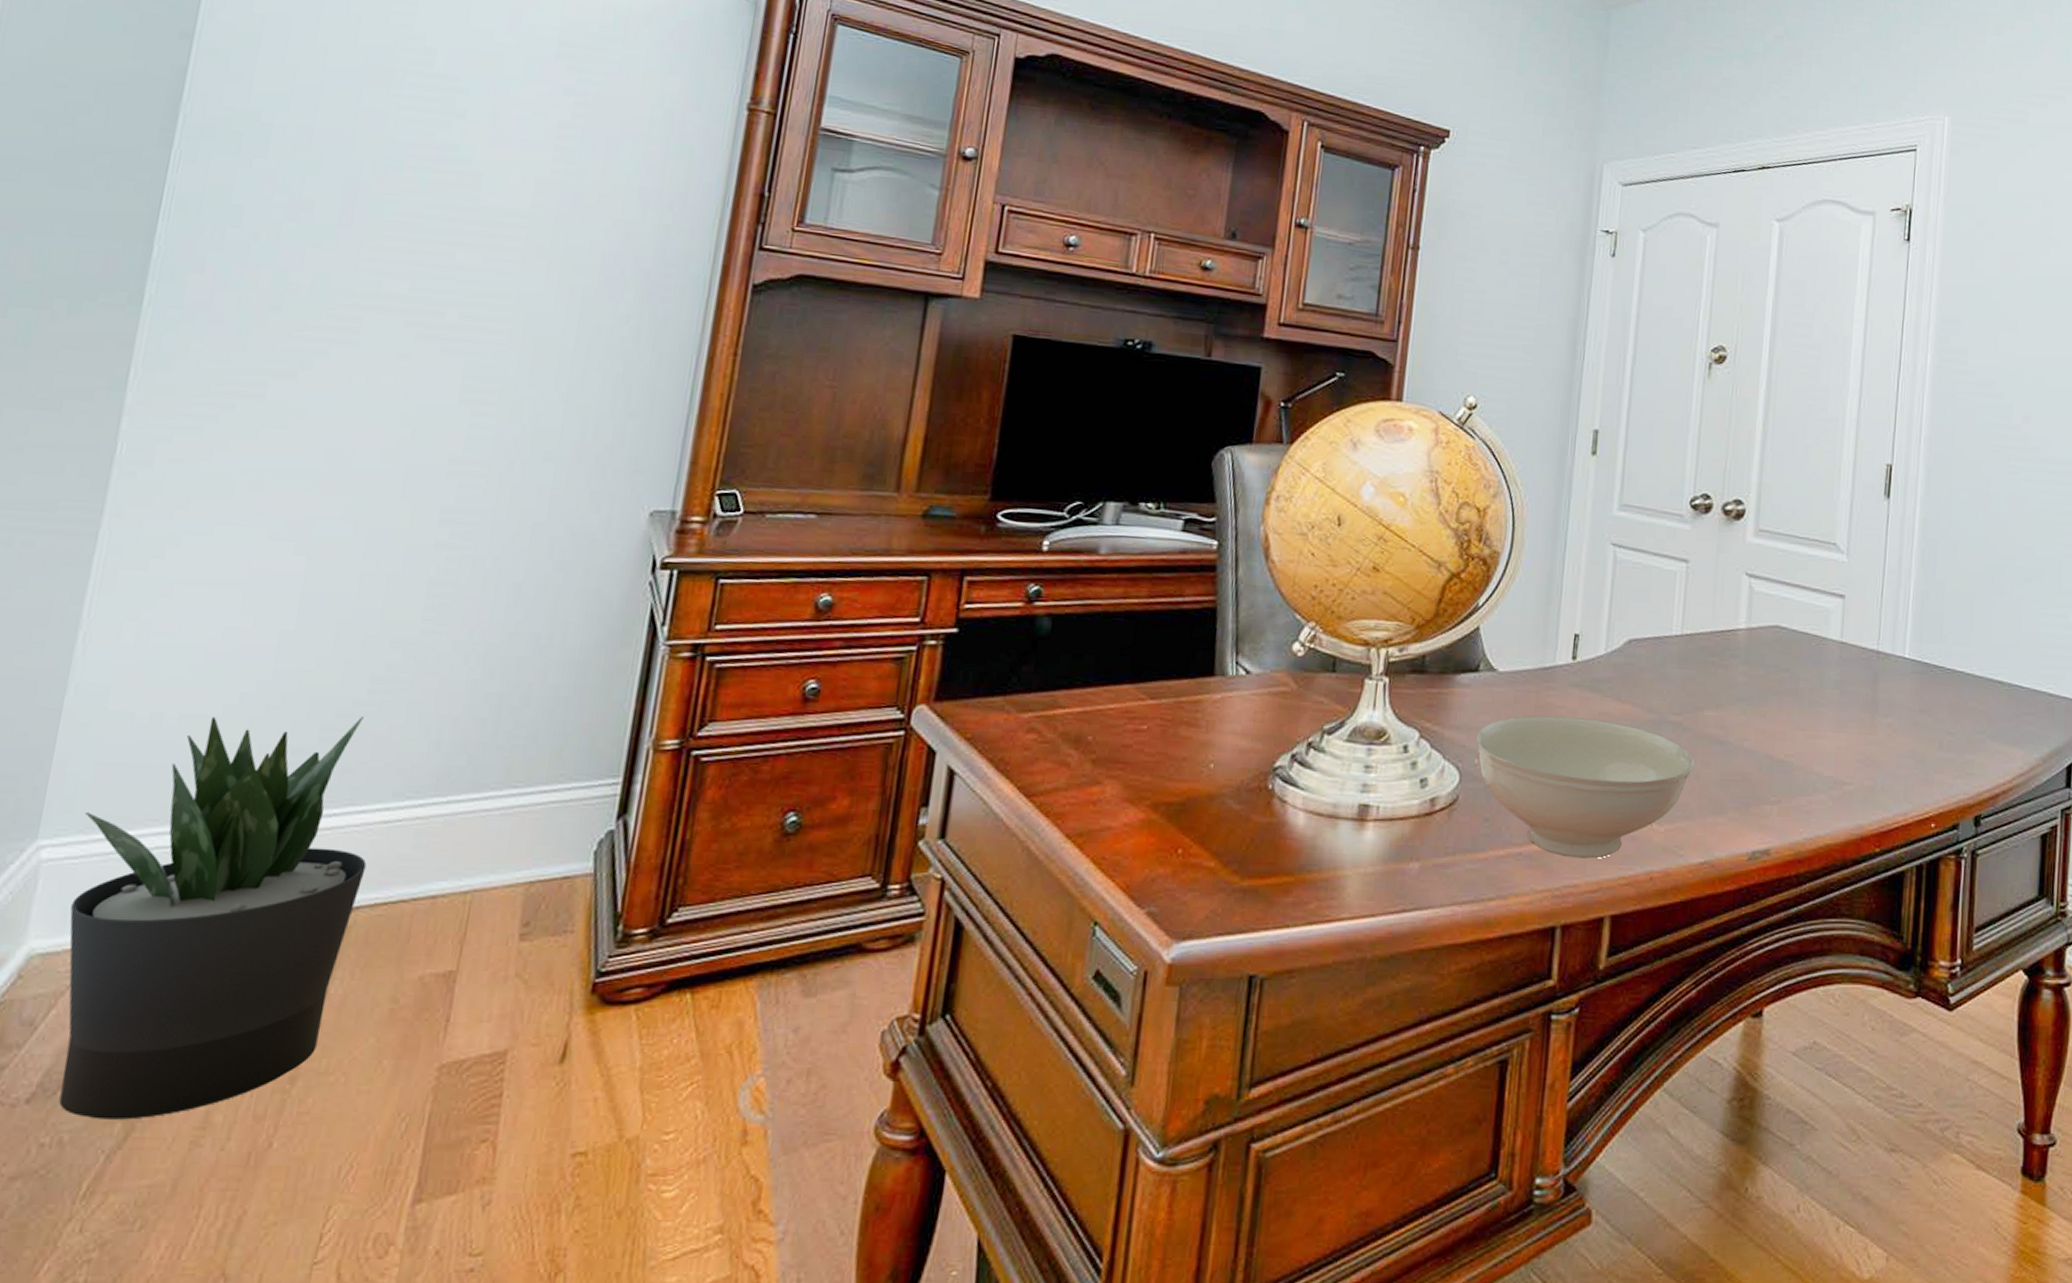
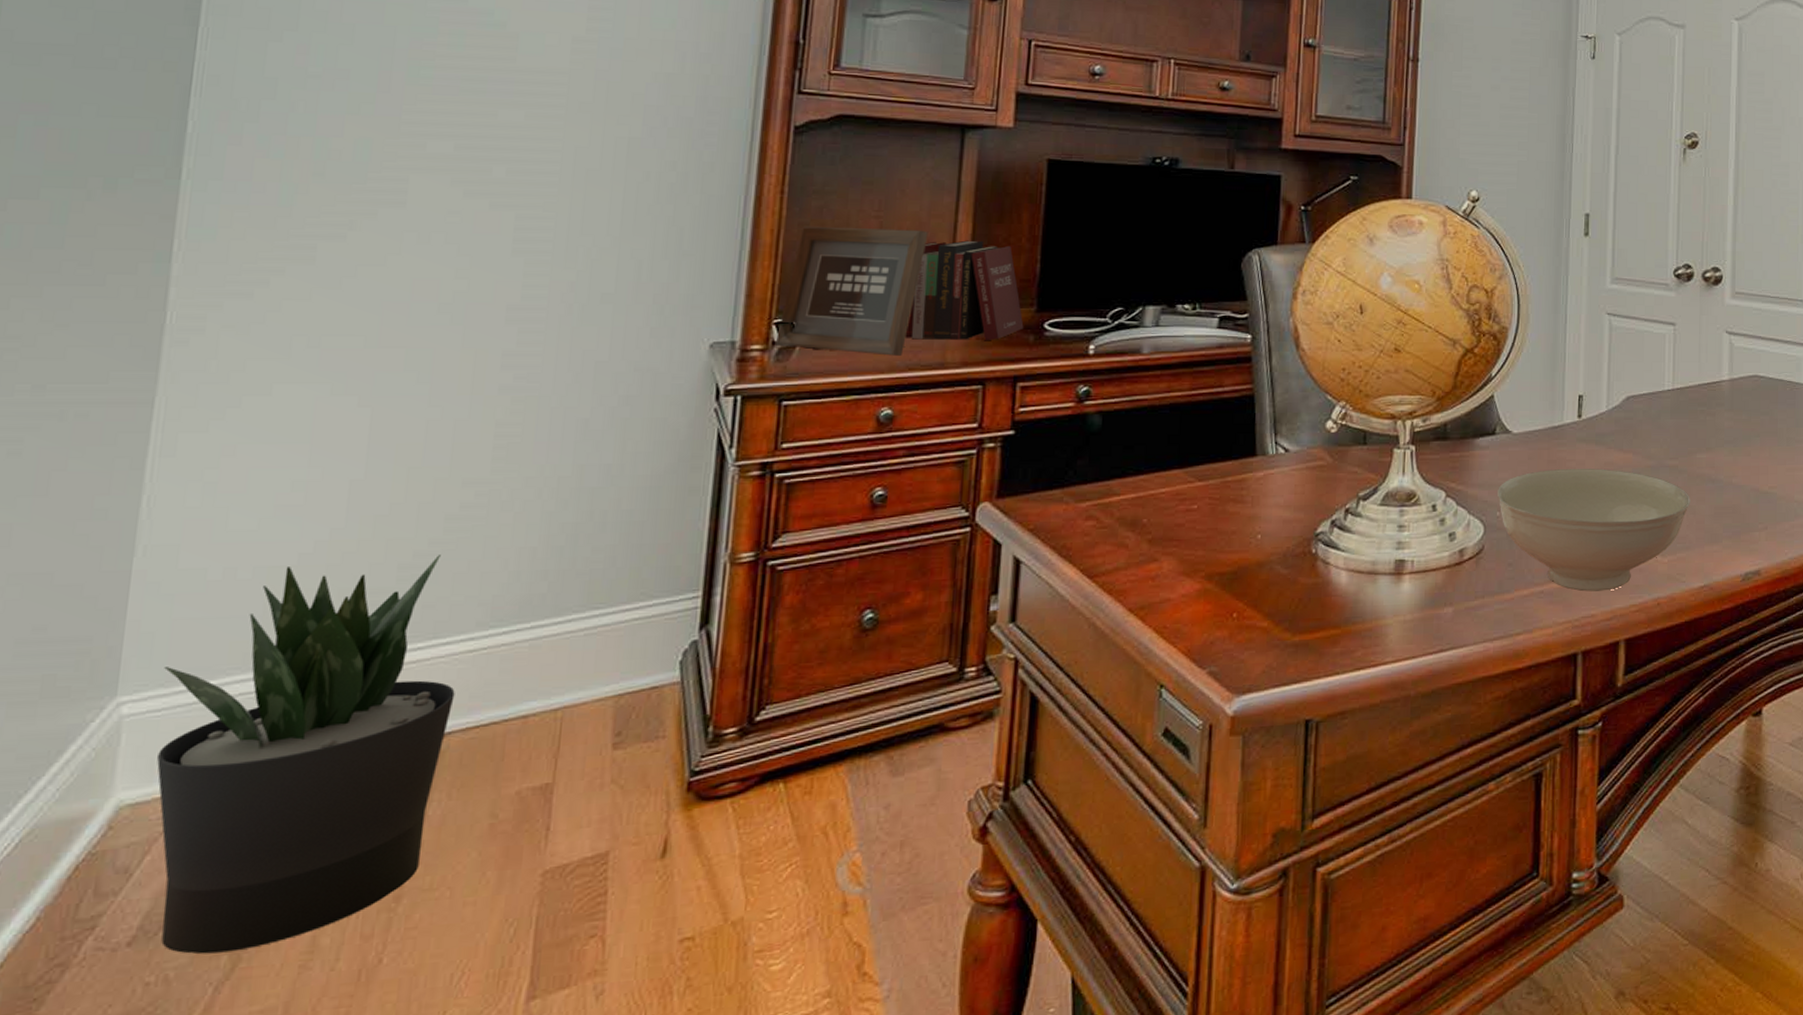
picture frame: none [716,392,883,539] -> present [774,226,928,356]
books: none [850,416,976,529] -> present [905,240,1024,341]

